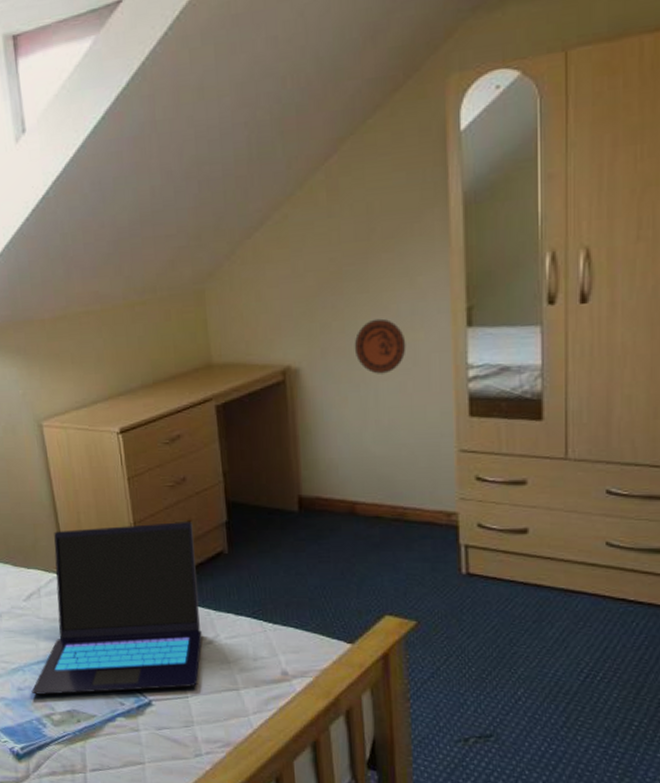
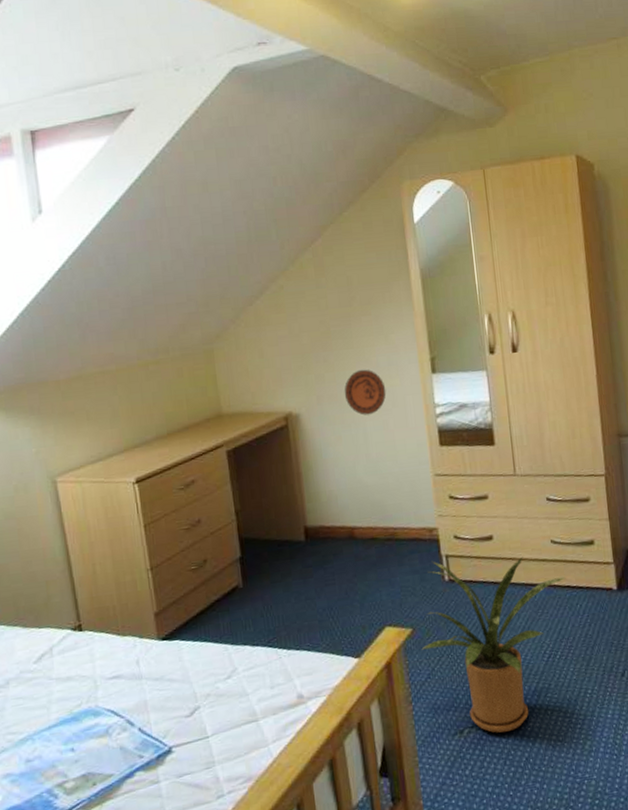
laptop: present [31,522,202,695] -> none [42,561,221,764]
house plant: none [426,551,621,750] -> present [421,556,566,733]

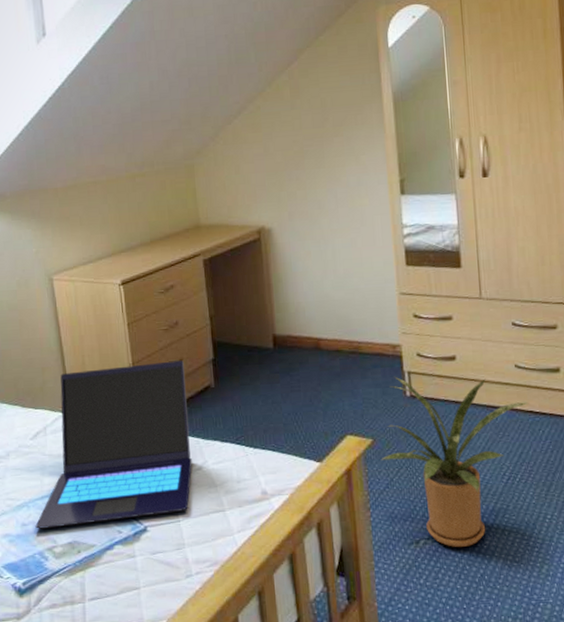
laptop: none [42,561,221,764] -> present [35,360,193,529]
decorative plate: present [344,369,386,416] -> none [314,188,355,233]

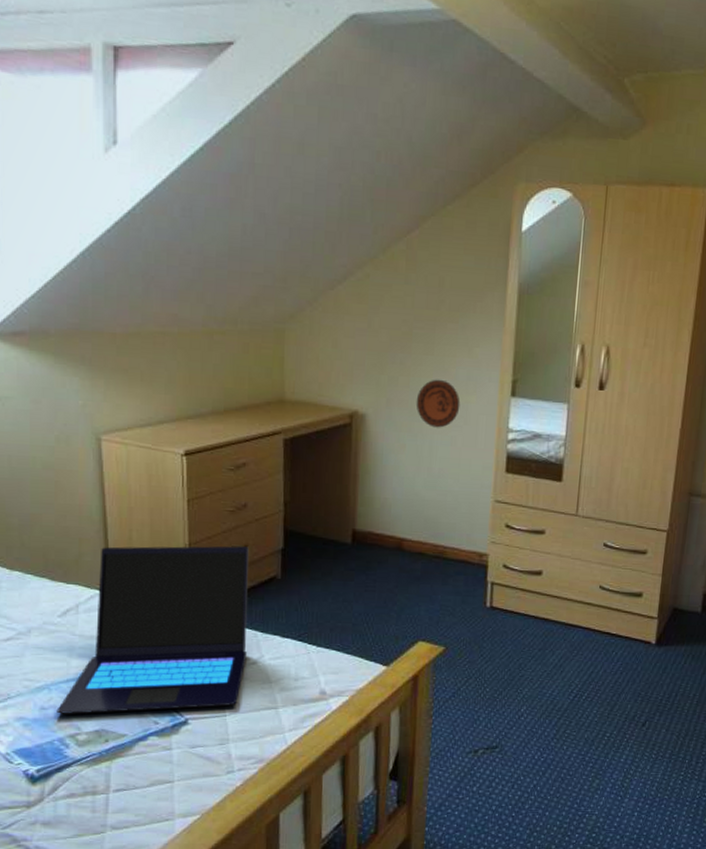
decorative plate: none [314,188,355,233] -> present [416,379,460,428]
house plant: present [381,377,529,547] -> none [450,587,607,758]

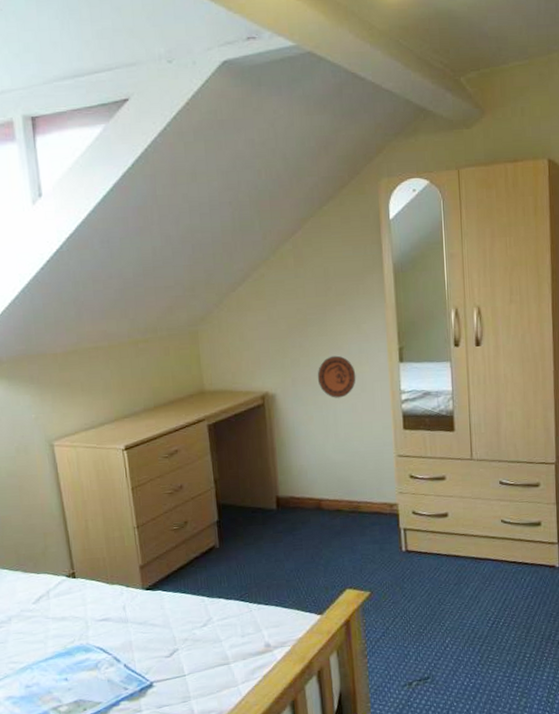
laptop: present [56,546,249,714] -> none [39,523,198,690]

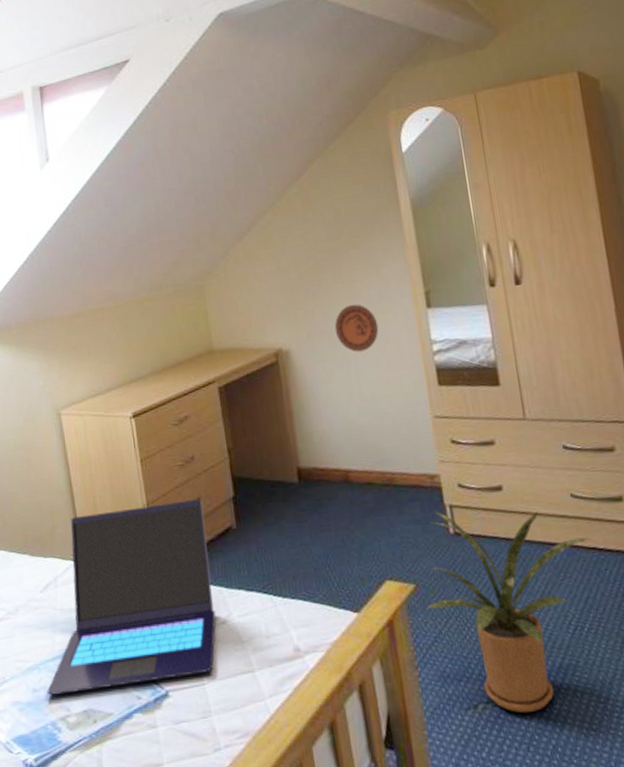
laptop: none [39,523,198,690] -> present [47,499,216,695]
house plant: none [378,533,513,687] -> present [426,511,591,713]

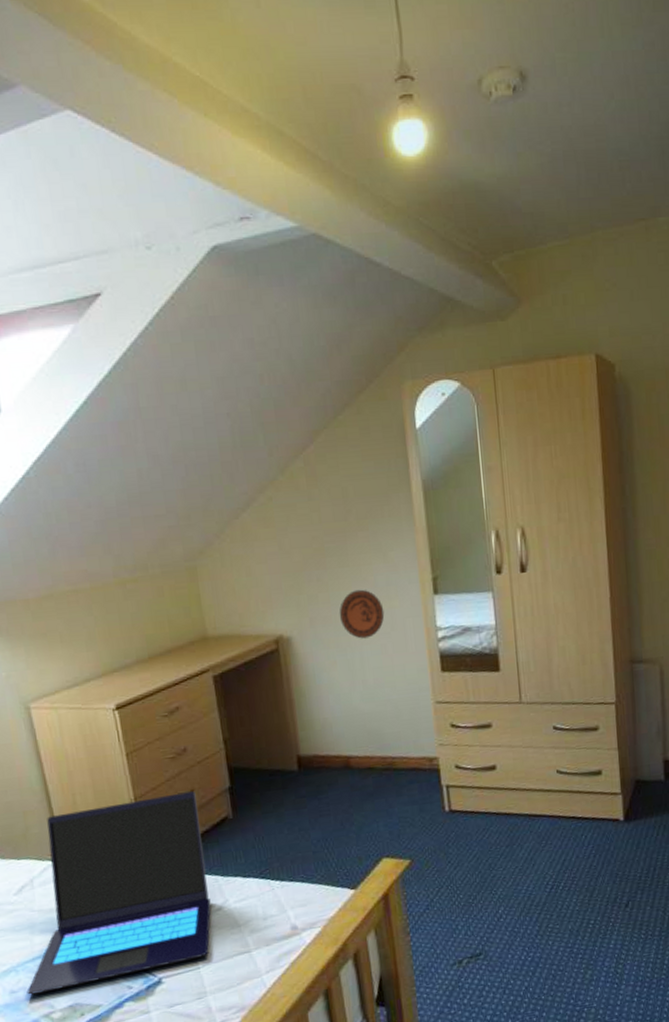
house plant: present [426,511,591,713] -> none [420,787,572,963]

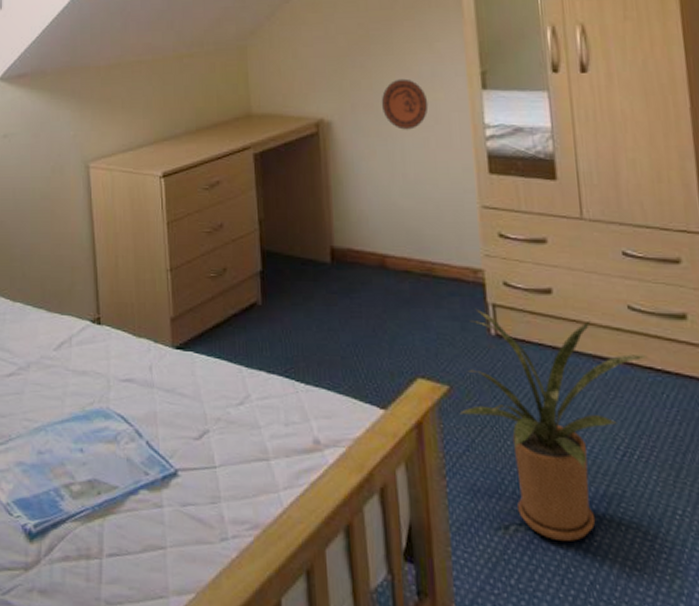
laptop: present [27,791,212,995] -> none [52,270,233,461]
house plant: none [420,787,572,963] -> present [459,310,648,541]

